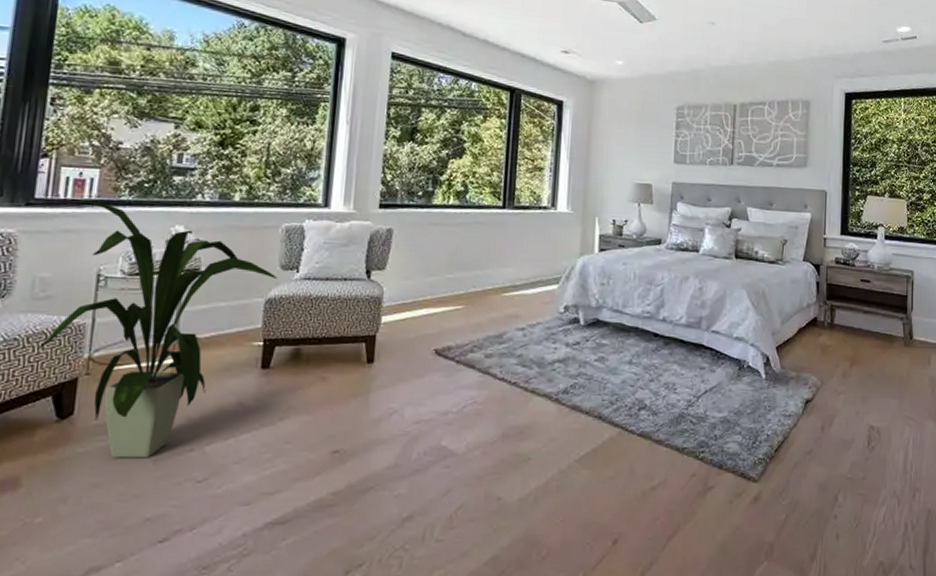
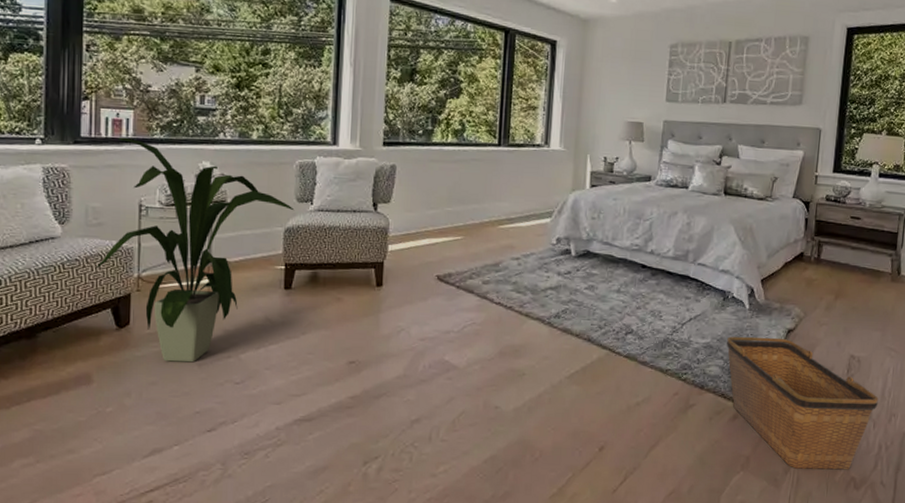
bicycle basket: none [744,408,901,555] -> present [727,336,879,470]

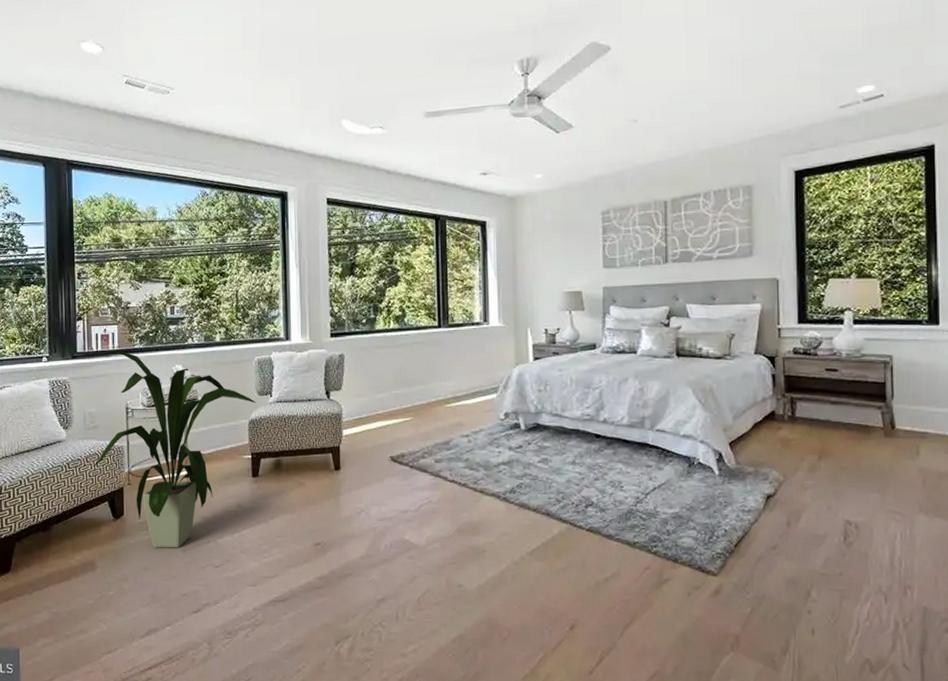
bicycle basket: present [727,336,879,470] -> none [698,504,887,651]

